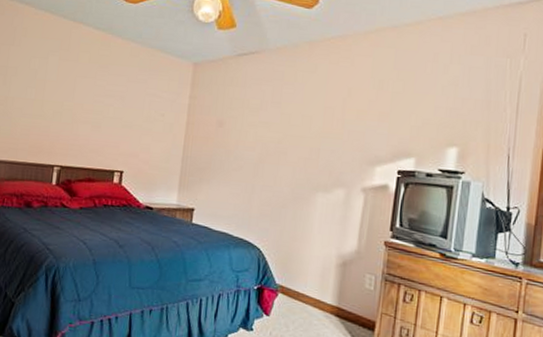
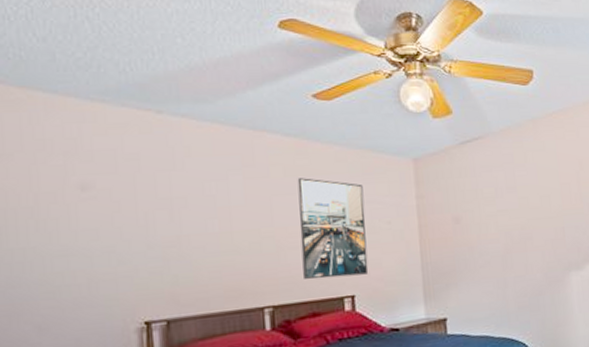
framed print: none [87,65,148,156] -> present [297,178,369,279]

